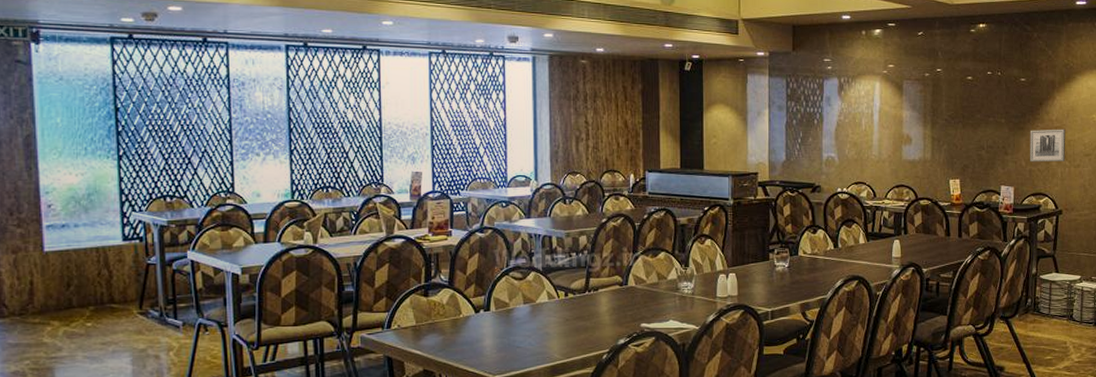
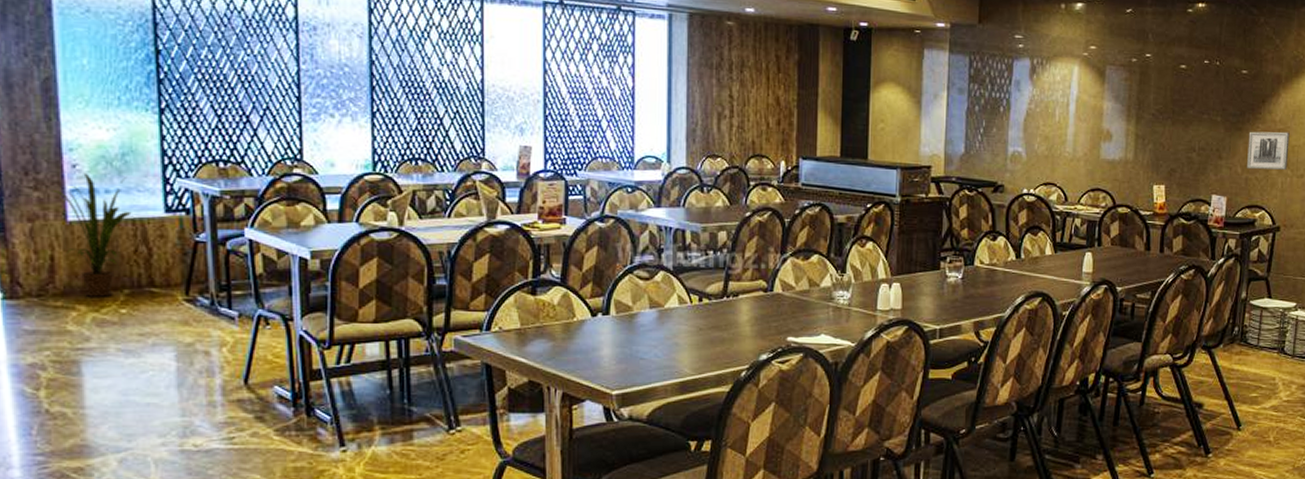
house plant: none [29,211,96,314] -> present [49,172,132,297]

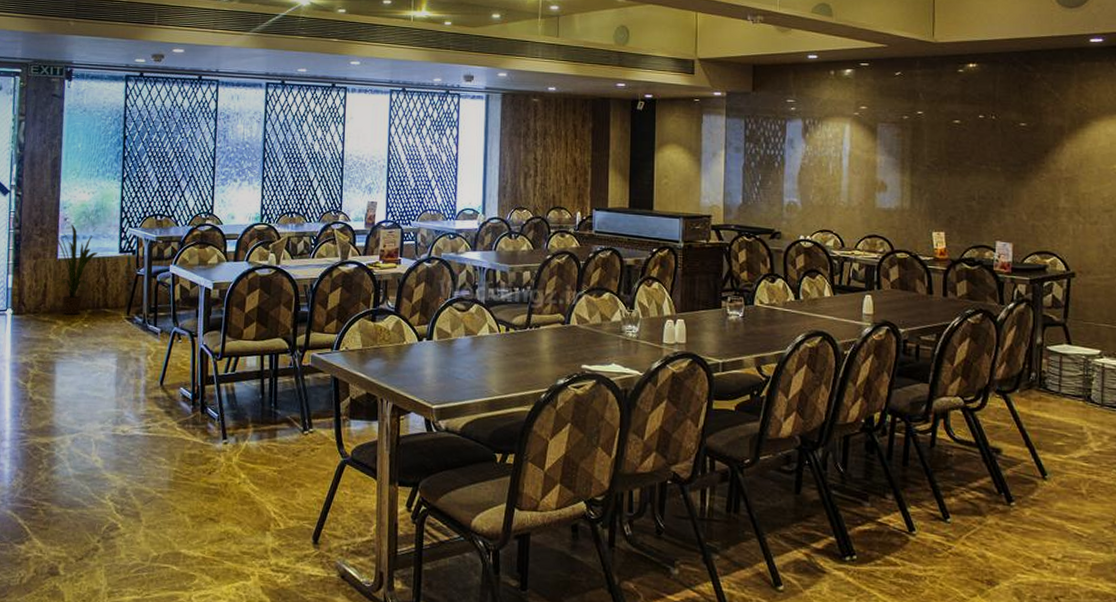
wall art: present [1247,131,1290,170] -> none [1032,180,1079,217]

